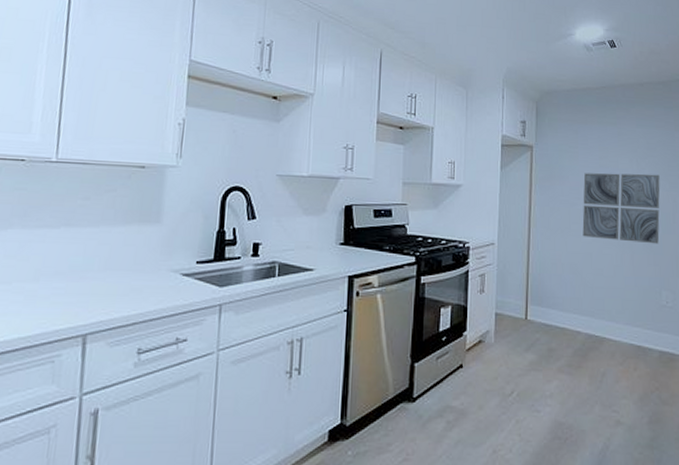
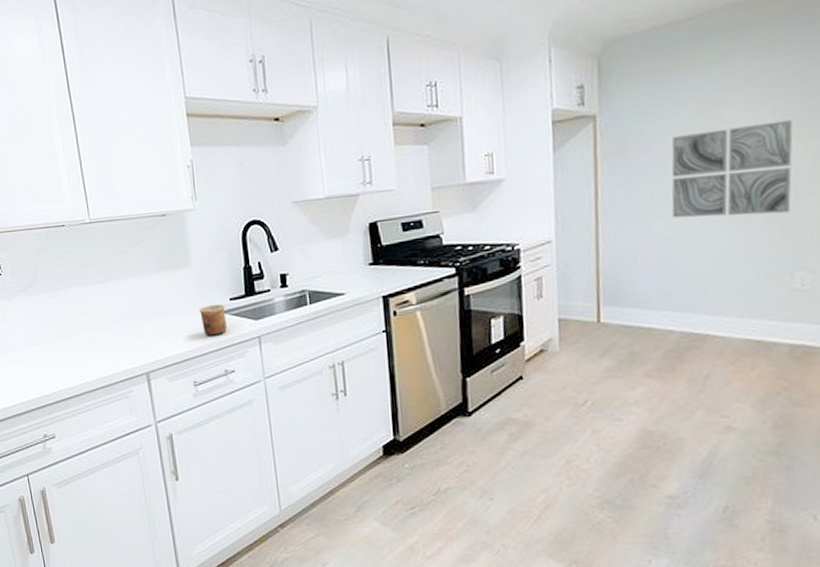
cup: none [160,265,190,300] -> present [199,303,227,336]

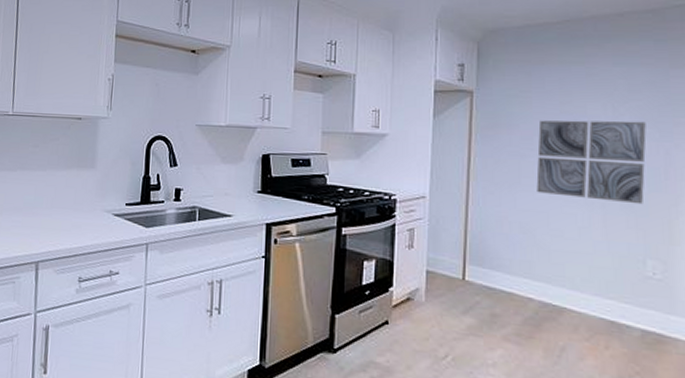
cup: present [199,303,227,336] -> none [96,206,120,237]

